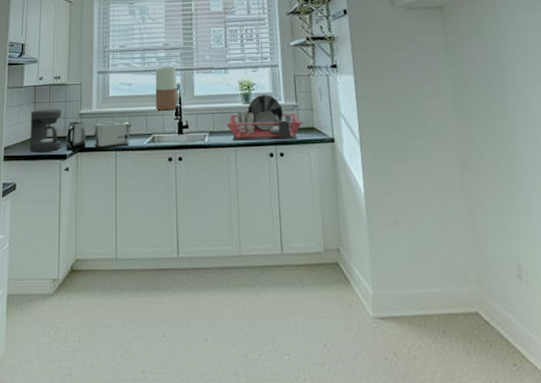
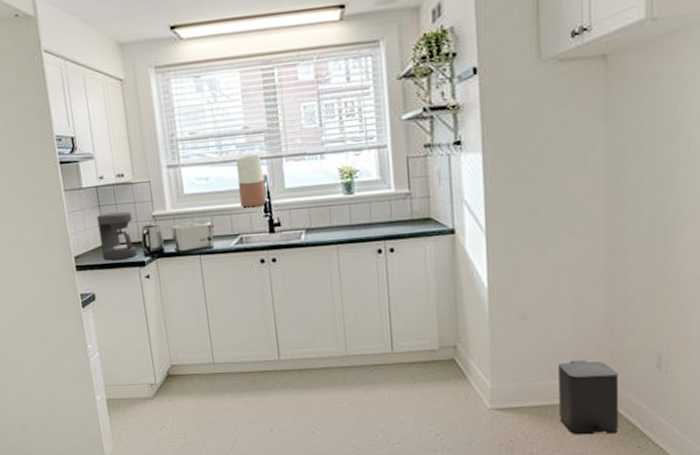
dish rack: present [227,94,302,142] -> none [326,182,416,239]
pedal bin: none [431,267,493,349] -> present [559,359,619,435]

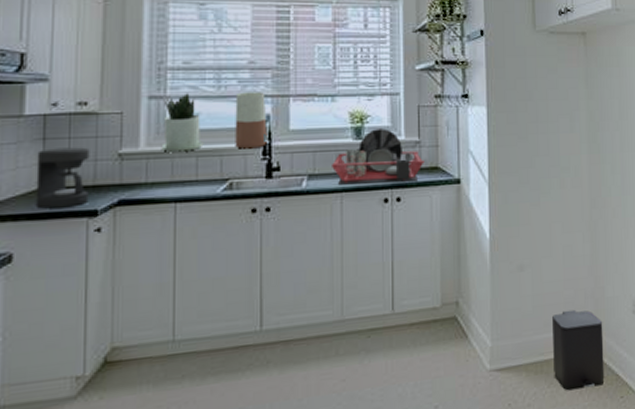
kettle: present [141,223,166,258] -> none [96,163,129,206]
toaster: present [171,220,215,255] -> none [142,161,200,203]
planter: none [178,160,215,213] -> present [161,93,204,152]
dish rack: none [326,182,416,239] -> present [332,128,425,187]

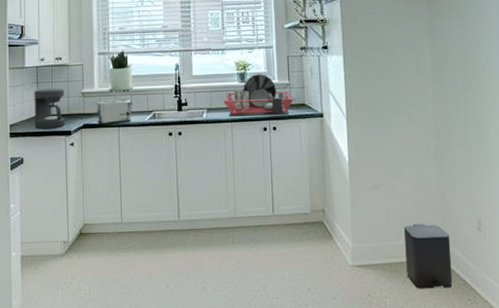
toaster: none [142,161,200,203] -> present [97,98,133,127]
vase: present [235,92,267,149] -> none [154,48,177,90]

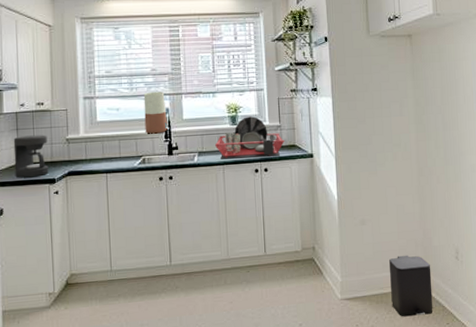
toaster: present [97,98,133,127] -> none [83,143,122,173]
planter: present [108,50,135,92] -> none [94,94,123,137]
vase: none [154,48,177,90] -> present [143,91,168,134]

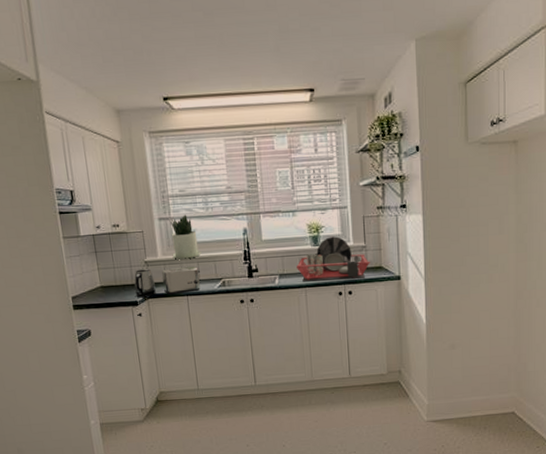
coffee maker: present [13,134,49,178] -> none [93,257,131,301]
kettle: none [53,145,75,176] -> present [134,268,156,298]
toaster: none [83,143,122,173] -> present [162,266,201,296]
planter: none [94,94,123,137] -> present [169,214,201,260]
vase: present [143,91,168,134] -> none [219,211,247,256]
pedal bin: present [389,255,433,317] -> none [479,380,524,440]

